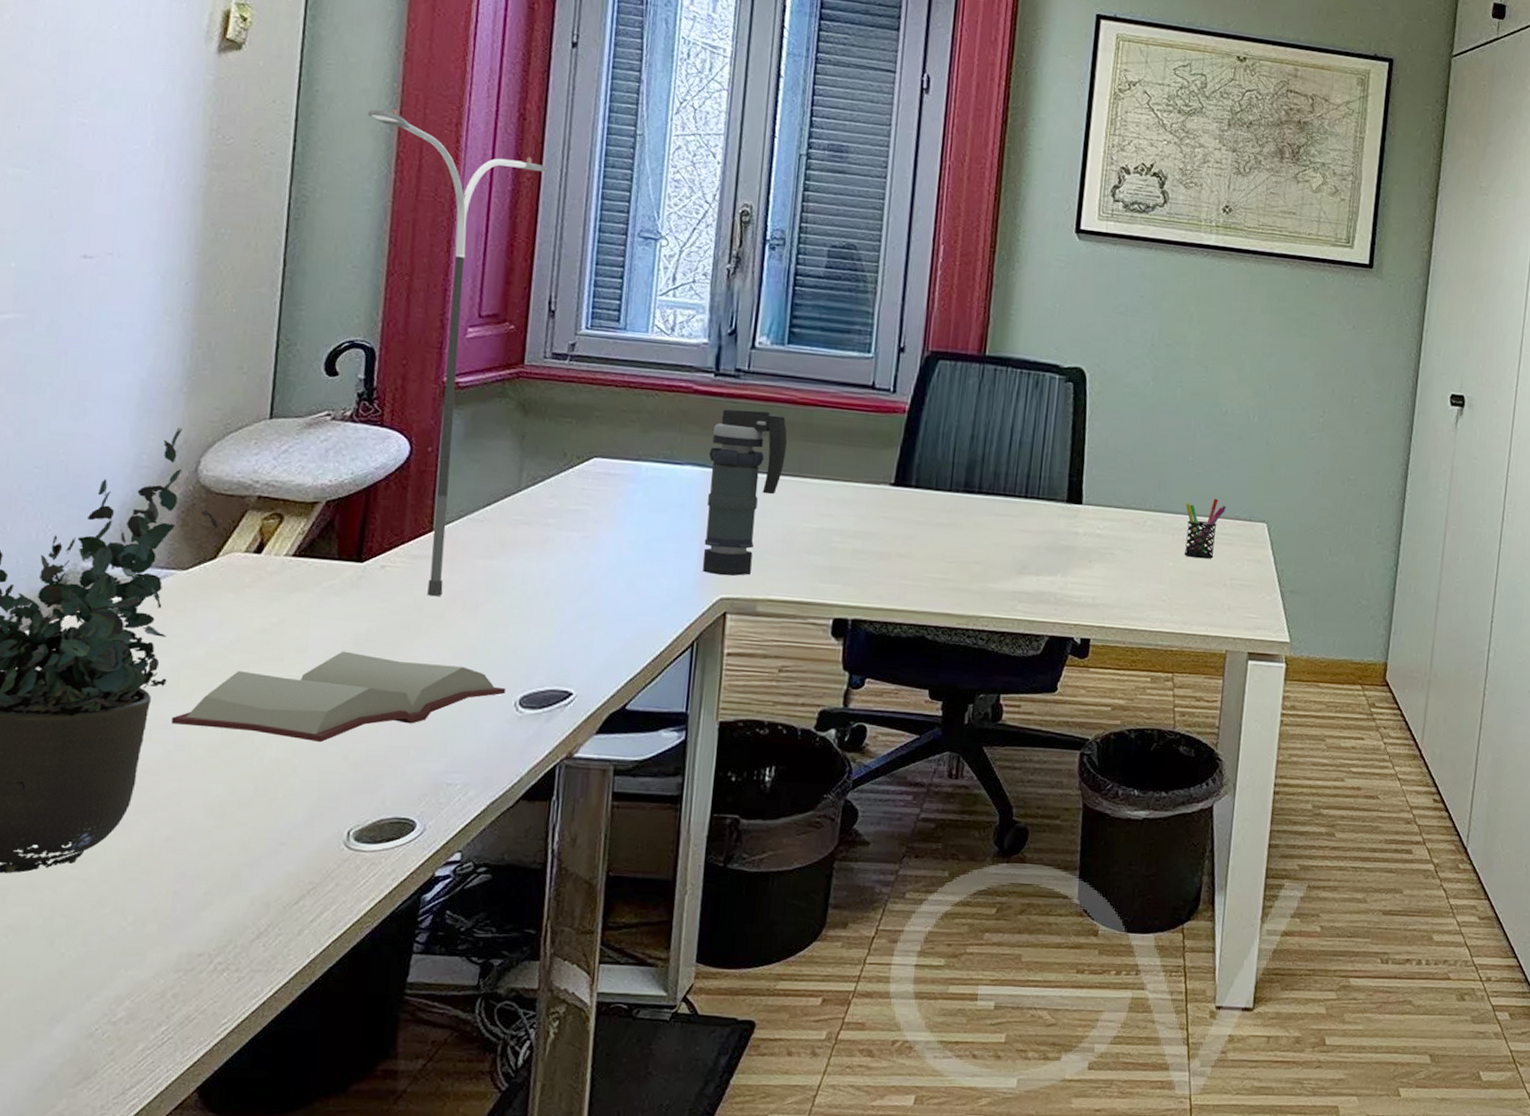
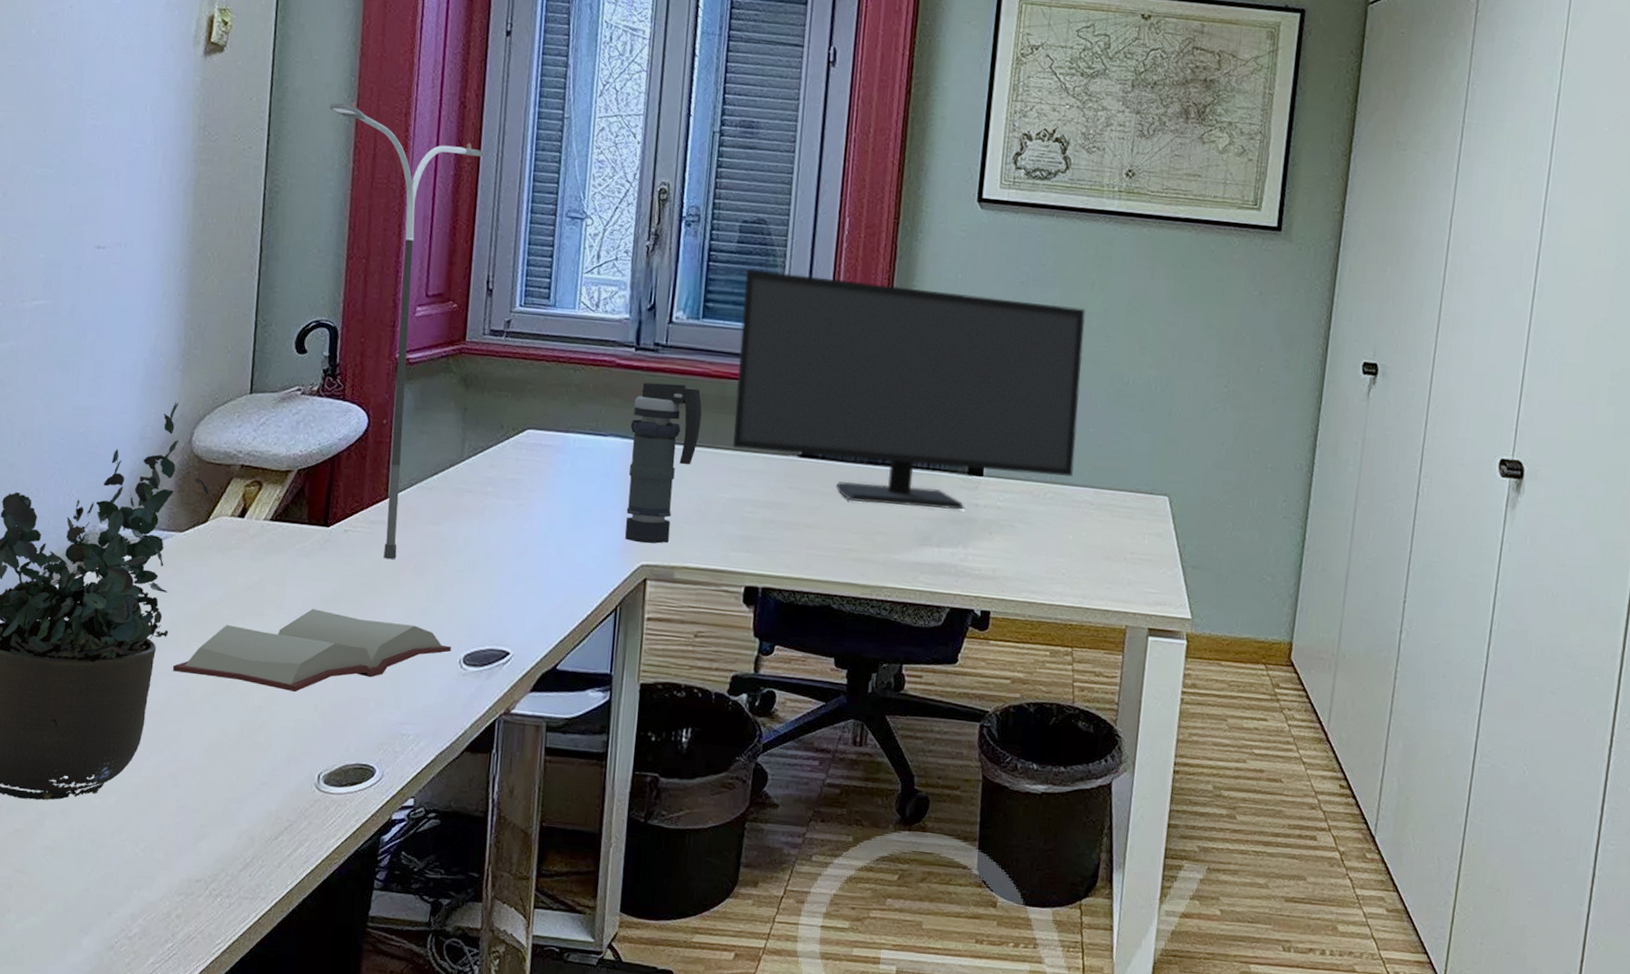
monitor: none [820,295,1184,538] -> present [733,269,1086,510]
pen holder: present [1184,498,1226,559] -> none [1085,470,1127,533]

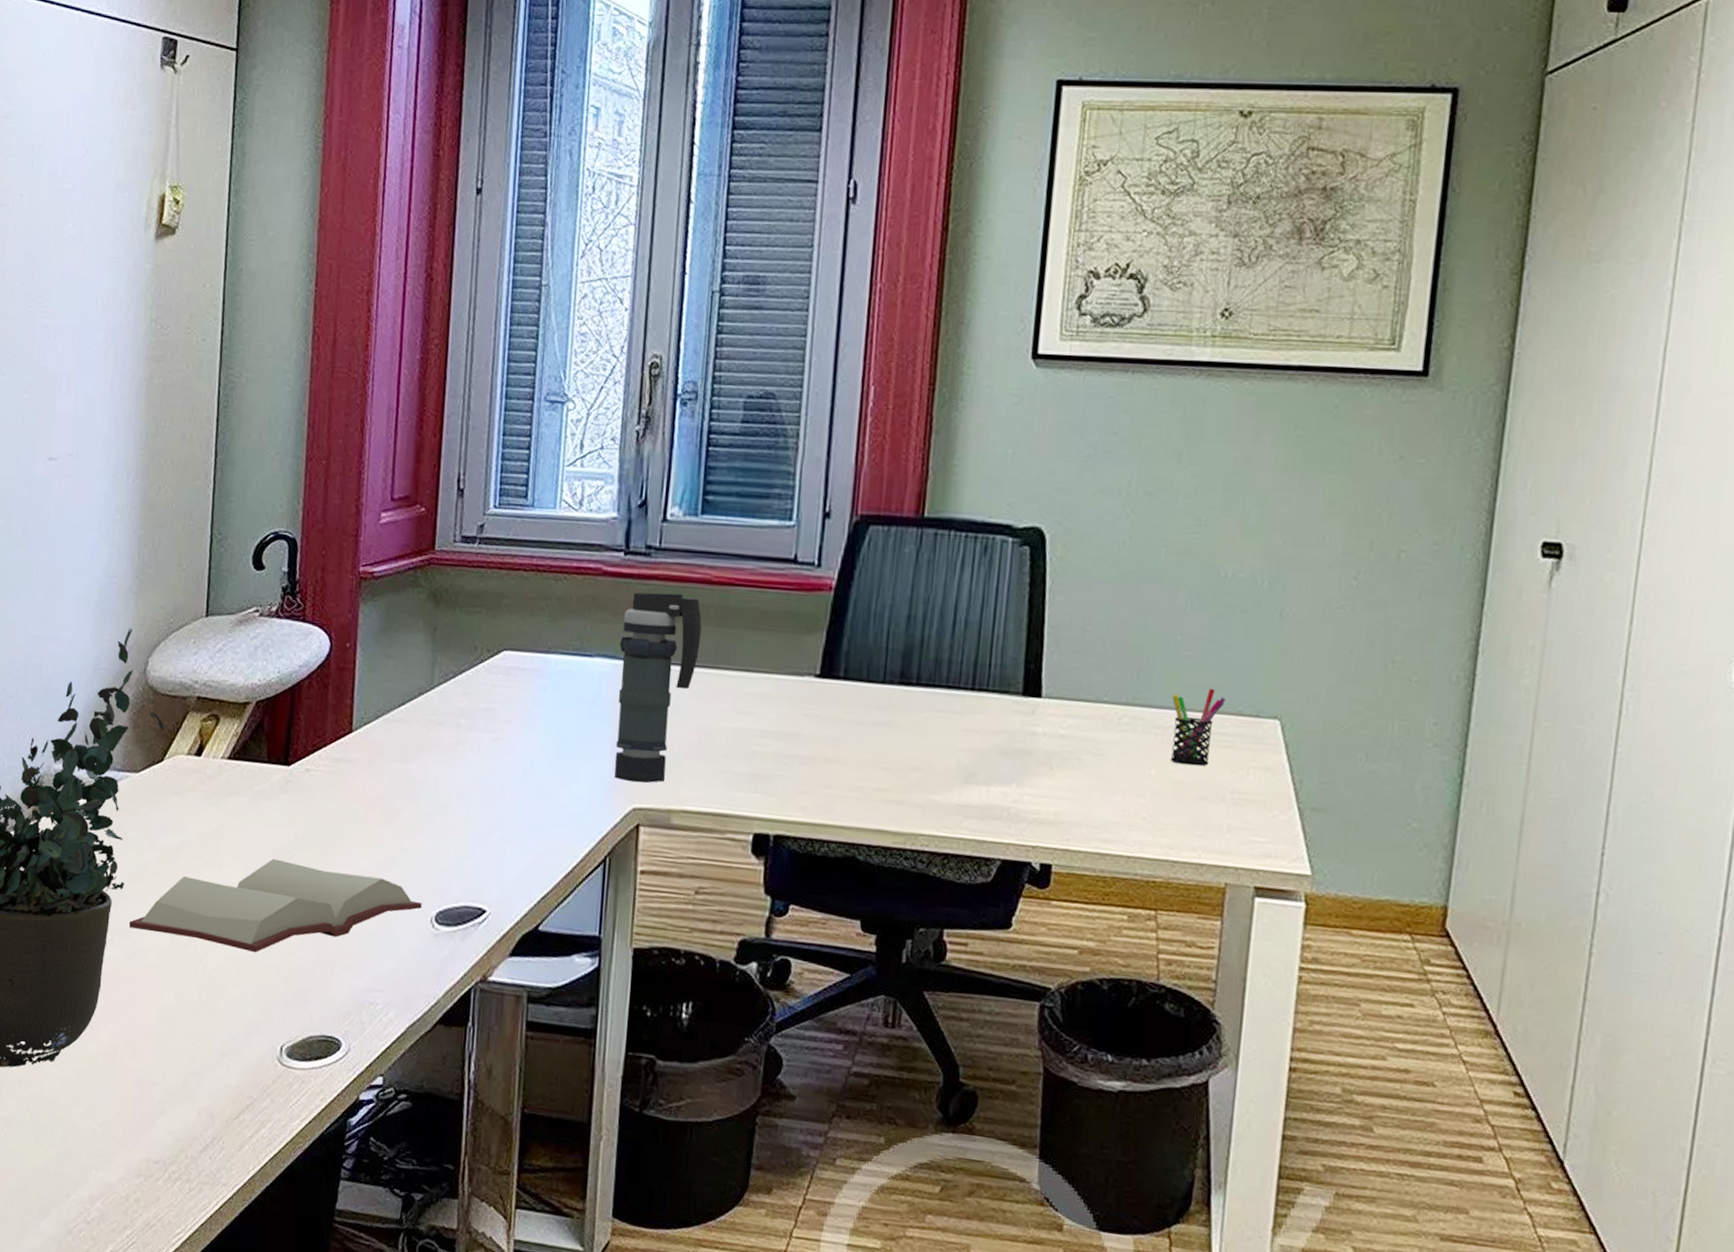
desk lamp: present [330,102,486,560] -> none [287,282,456,803]
monitor: present [733,269,1086,510] -> none [738,453,1170,740]
pen holder: none [1085,470,1127,533] -> present [1171,688,1225,767]

